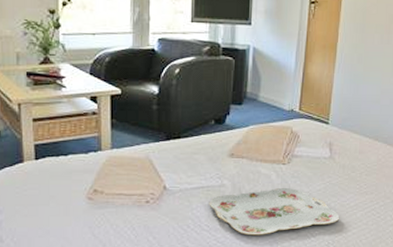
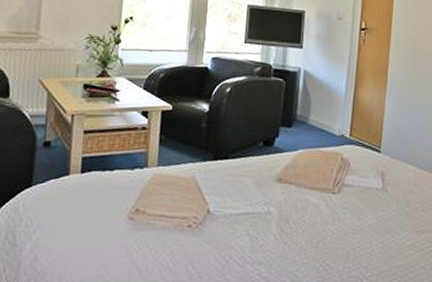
serving tray: present [209,187,340,236] -> none [253,219,395,273]

